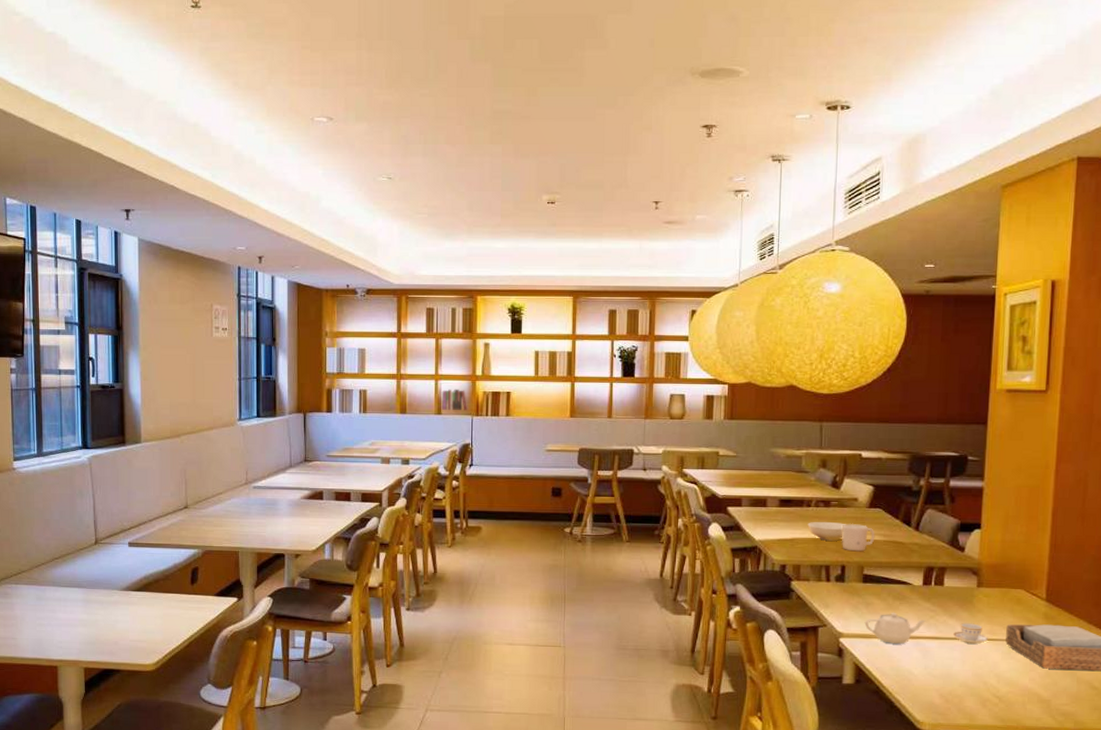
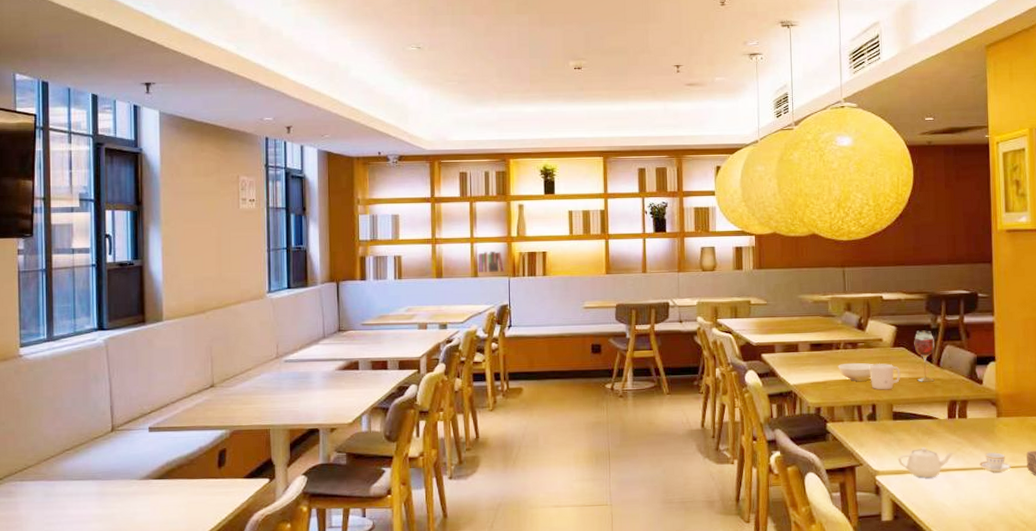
wineglass: none [892,492,915,546] -> present [914,330,935,382]

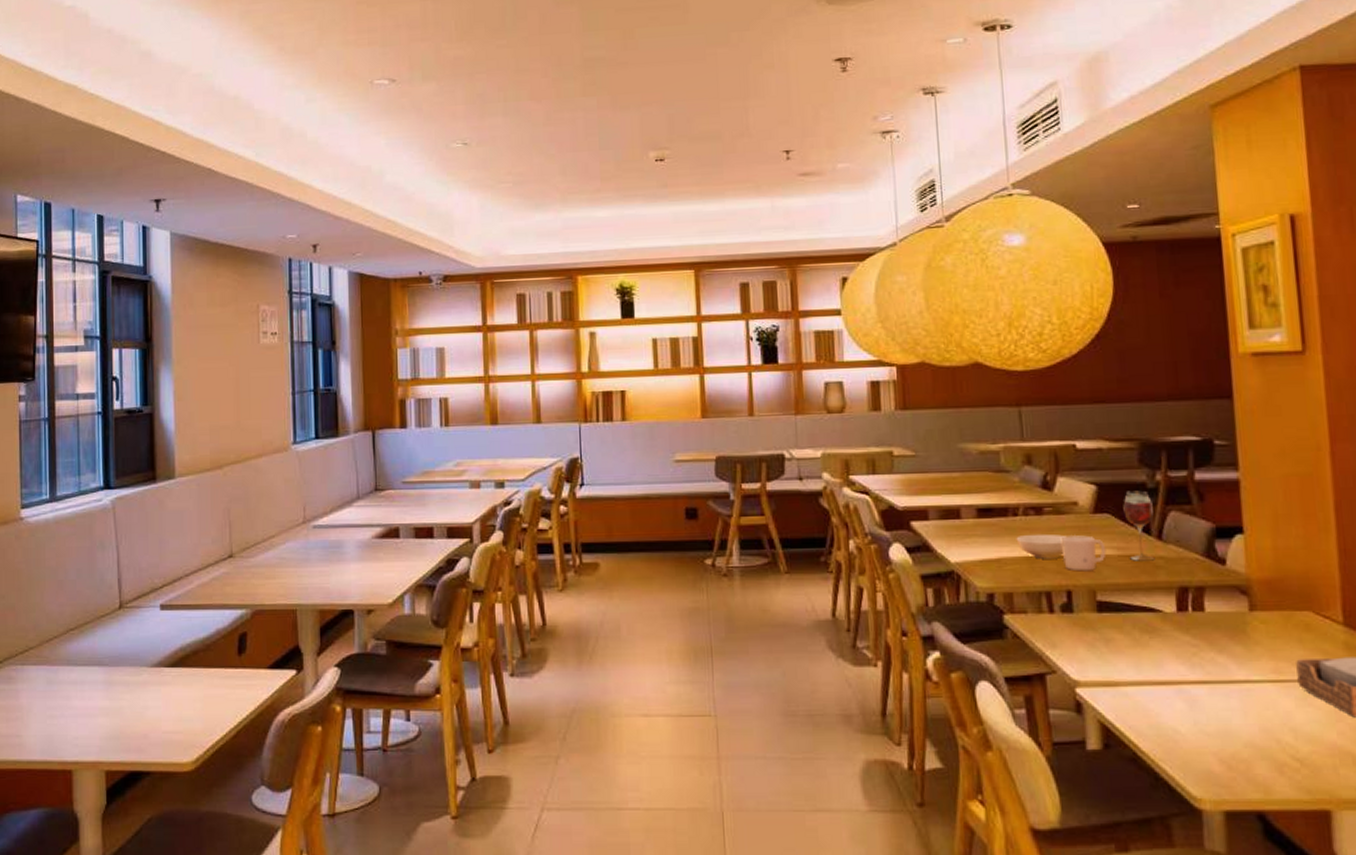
books: present [477,251,505,272] -> none [540,390,574,418]
teapot: present [897,446,953,478] -> none [1106,649,1187,692]
teacup: present [980,452,1012,472] -> none [1226,660,1275,688]

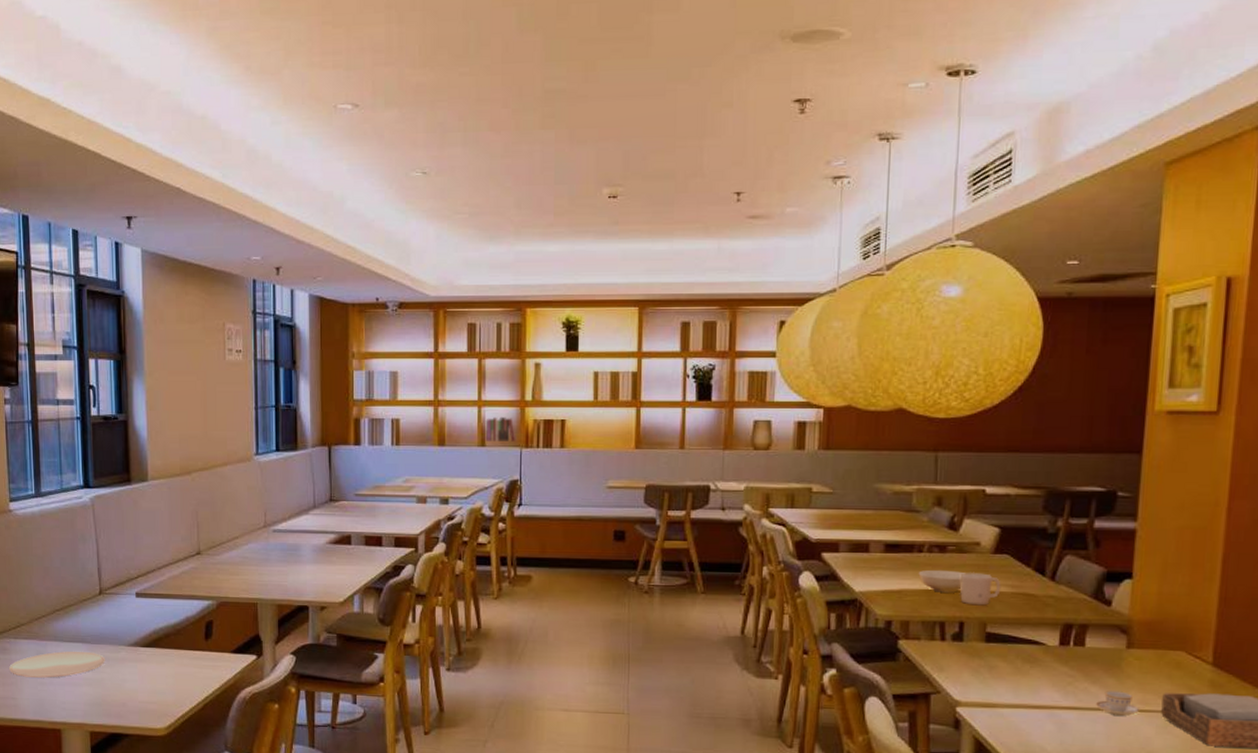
plate: none [15,675,124,710] -> present [9,651,105,678]
books: none [540,390,574,418] -> present [485,416,516,441]
wineglass: present [1123,490,1155,561] -> none [1022,535,1051,599]
teacup: none [1226,660,1275,688] -> present [1096,691,1141,716]

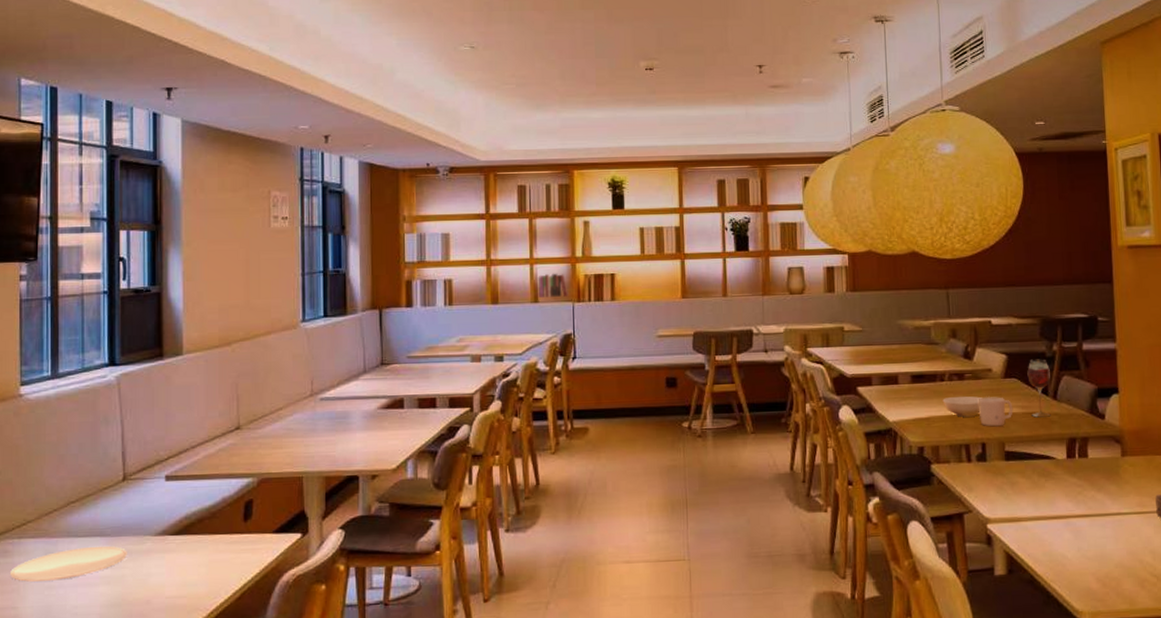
wineglass: none [1022,535,1051,599] -> present [1027,359,1051,418]
teacup: present [1096,691,1141,716] -> none [1103,496,1140,519]

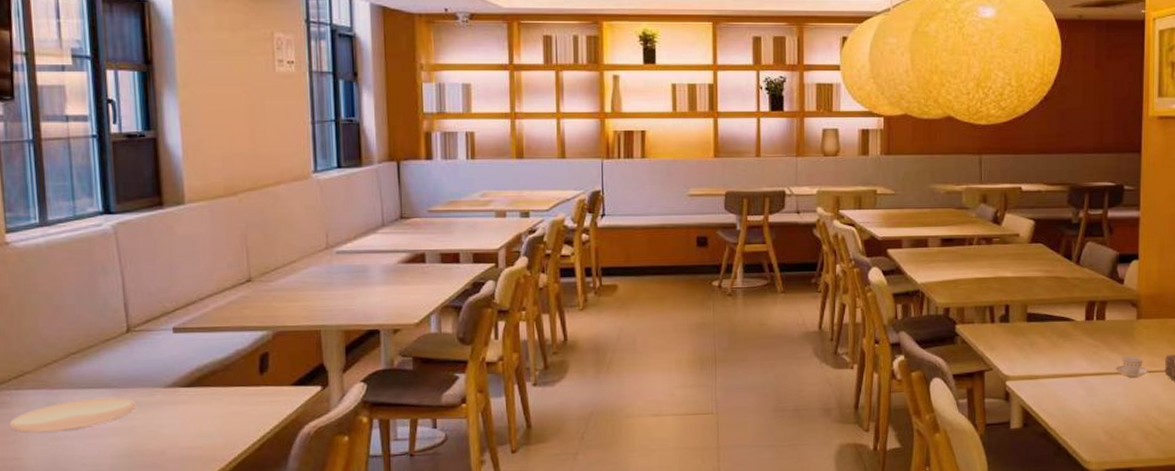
books: present [538,273,569,298] -> none [565,128,597,153]
bowl: present [942,396,982,417] -> none [970,259,1009,280]
mug: present [979,396,1013,427] -> none [1005,260,1038,290]
wineglass: present [1027,359,1051,418] -> none [1053,225,1075,281]
teacup: none [1103,496,1140,519] -> present [1116,356,1149,377]

